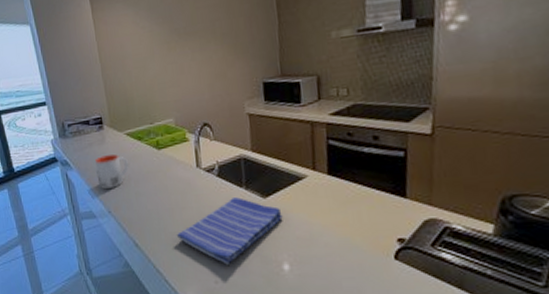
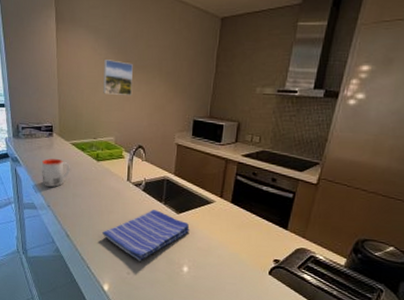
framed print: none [149,31,186,71] -> present [103,60,133,95]

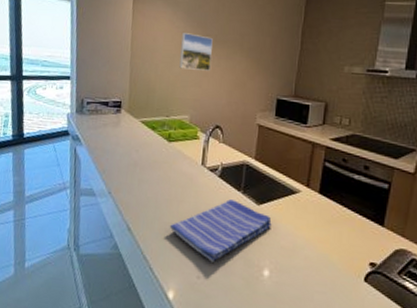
mug: present [41,159,70,187] -> none [104,138,138,171]

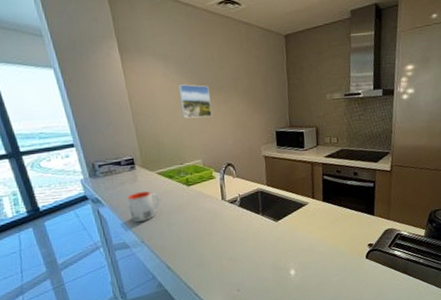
mug: none [104,138,138,171] -> present [127,191,160,222]
dish towel: present [169,199,272,262] -> none [204,222,290,276]

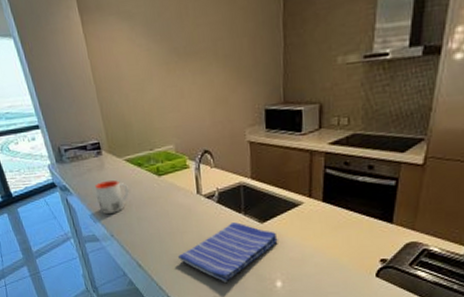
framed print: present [178,84,212,119] -> none [146,50,186,95]
dish towel: none [204,222,290,276] -> present [177,222,278,282]

